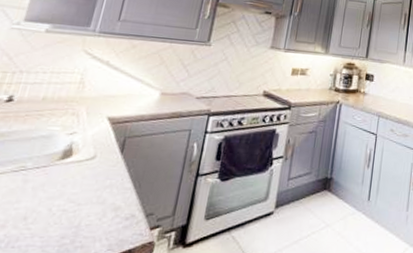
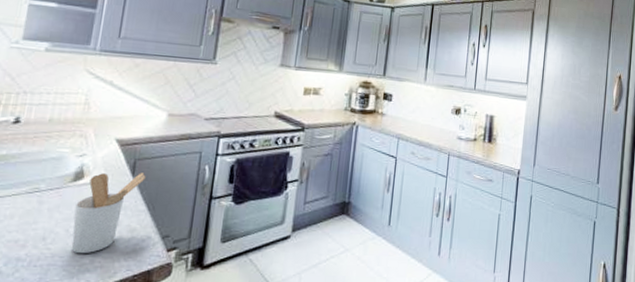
utensil holder: none [53,150,134,234] -> present [71,173,146,254]

